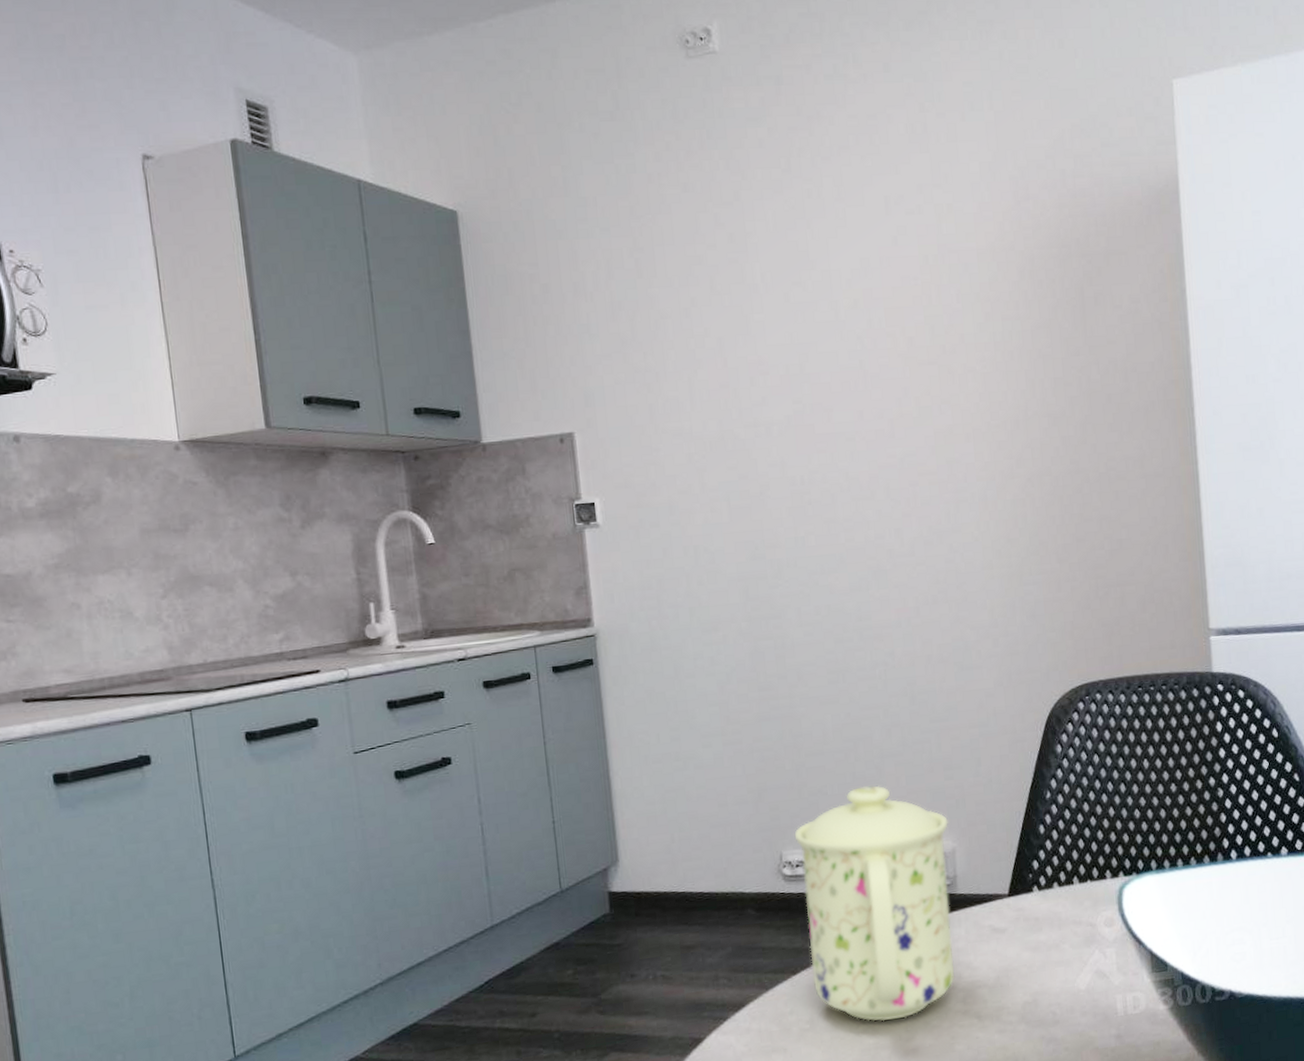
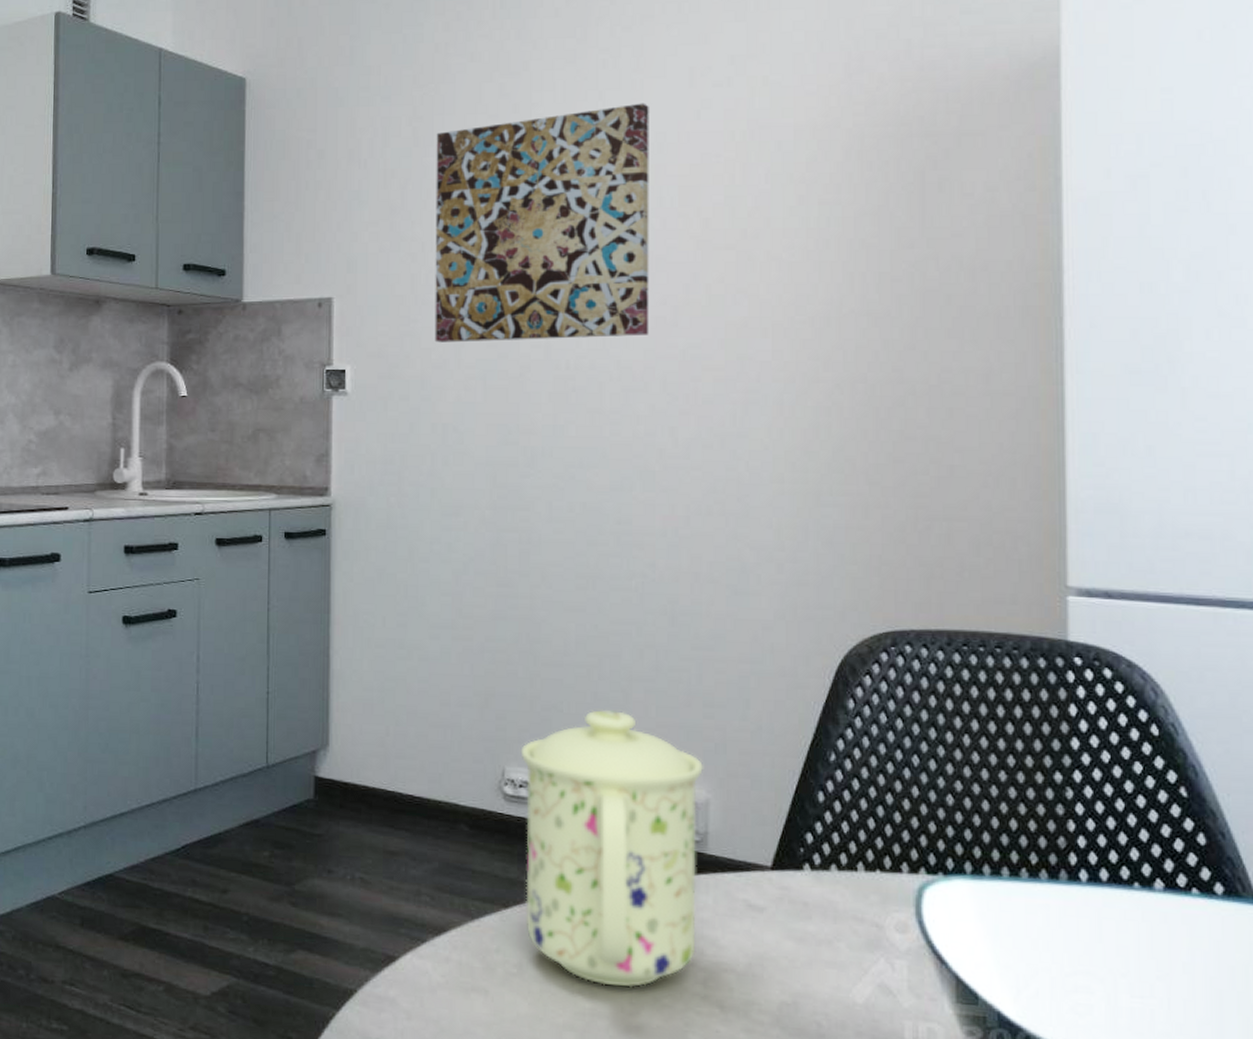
wall art: none [658,230,871,469] -> present [434,103,649,343]

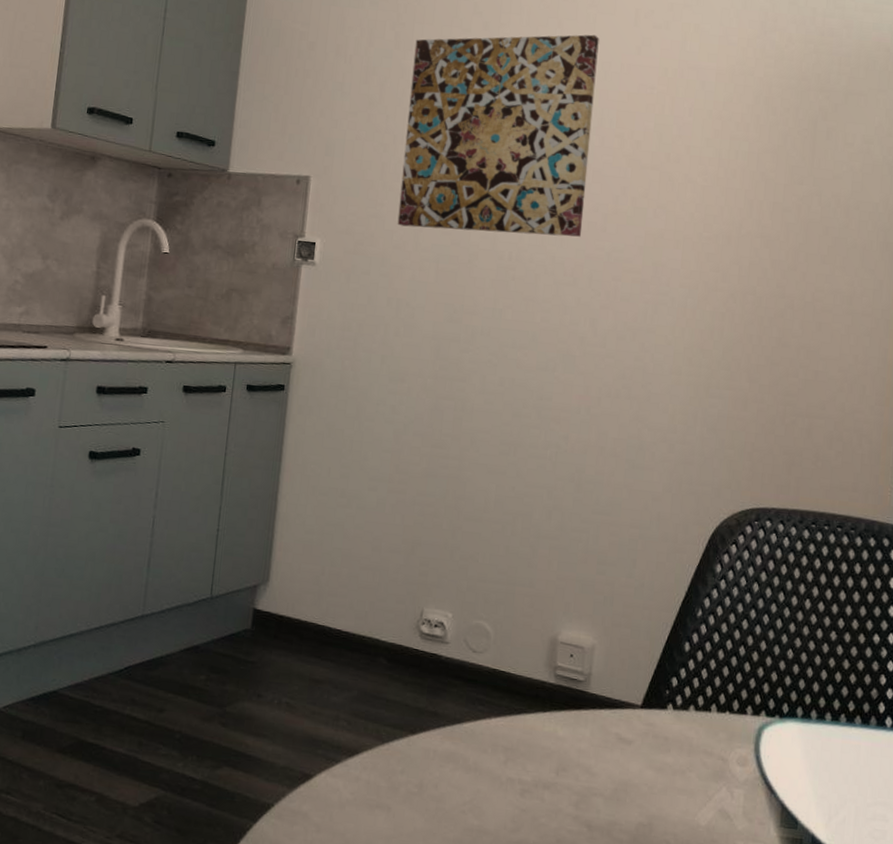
mug: present [520,710,704,988] -> none [429,561,594,808]

